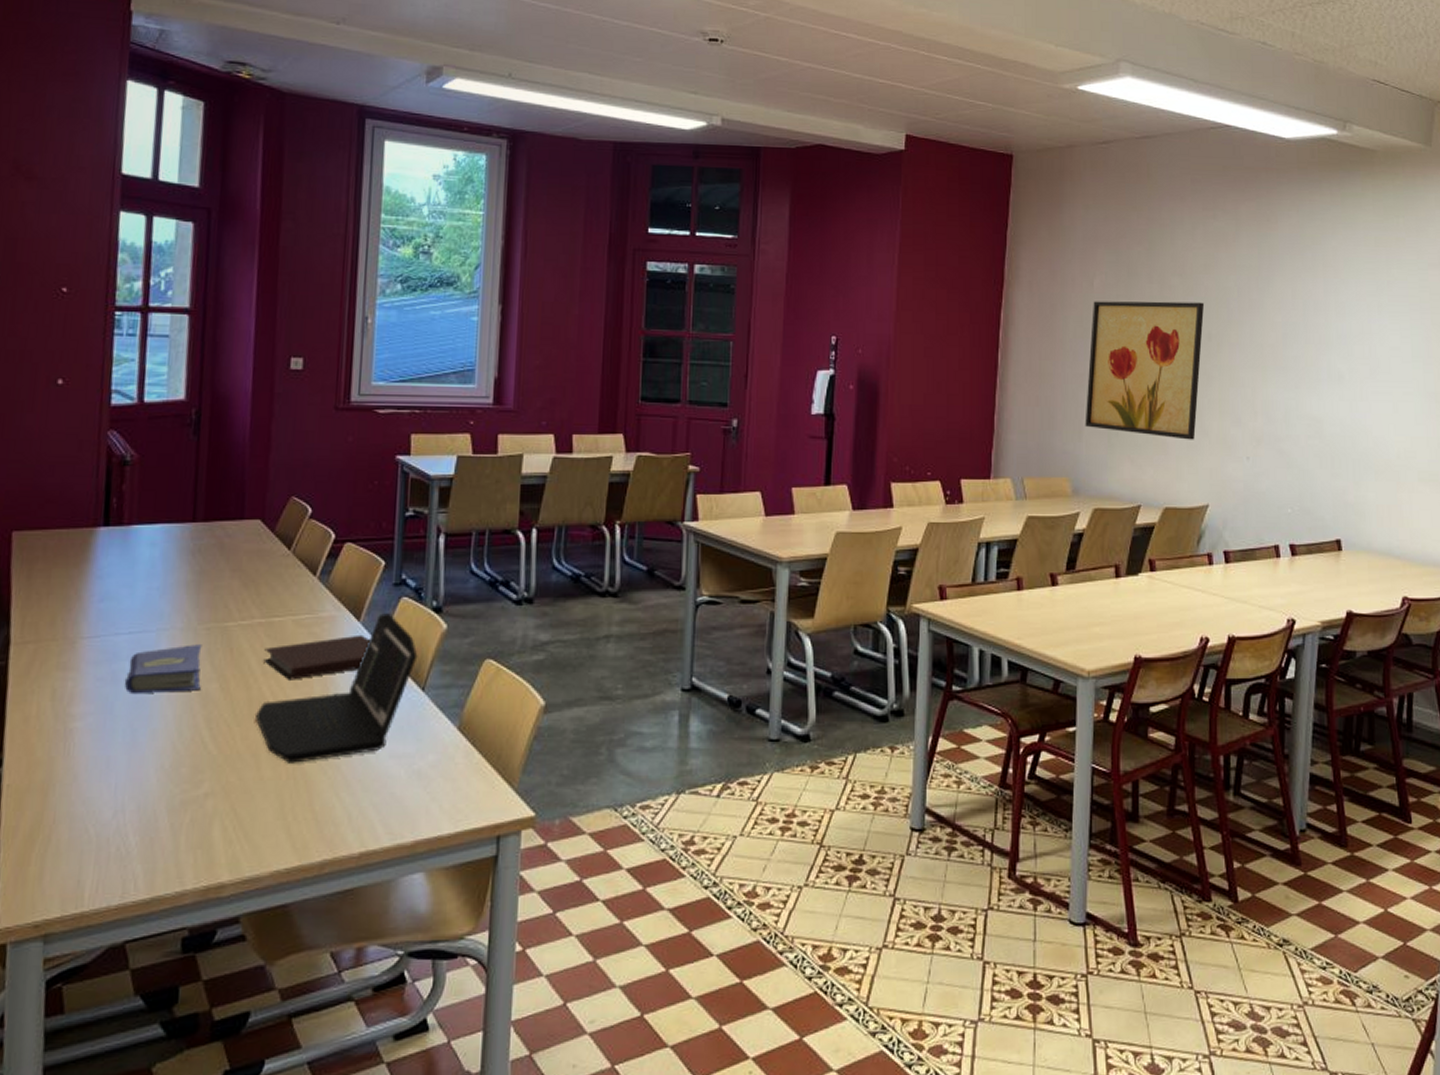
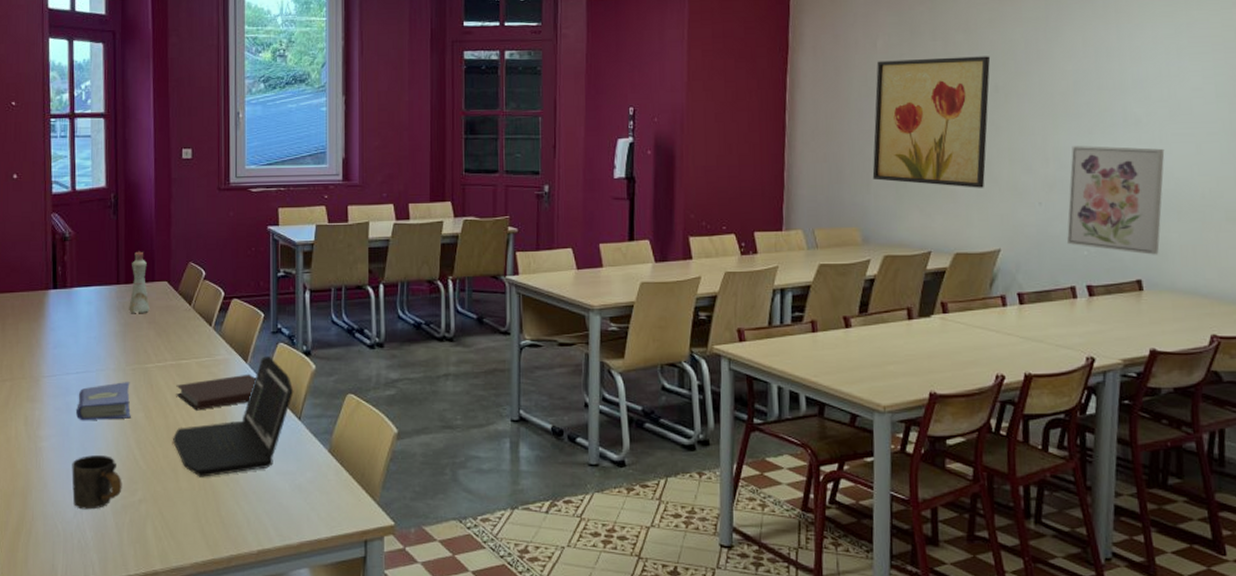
mug: none [113,738,183,808] -> present [71,455,122,510]
bottle: none [206,481,235,558] -> present [129,251,150,313]
wall art: none [1272,400,1365,514] -> present [1067,146,1165,255]

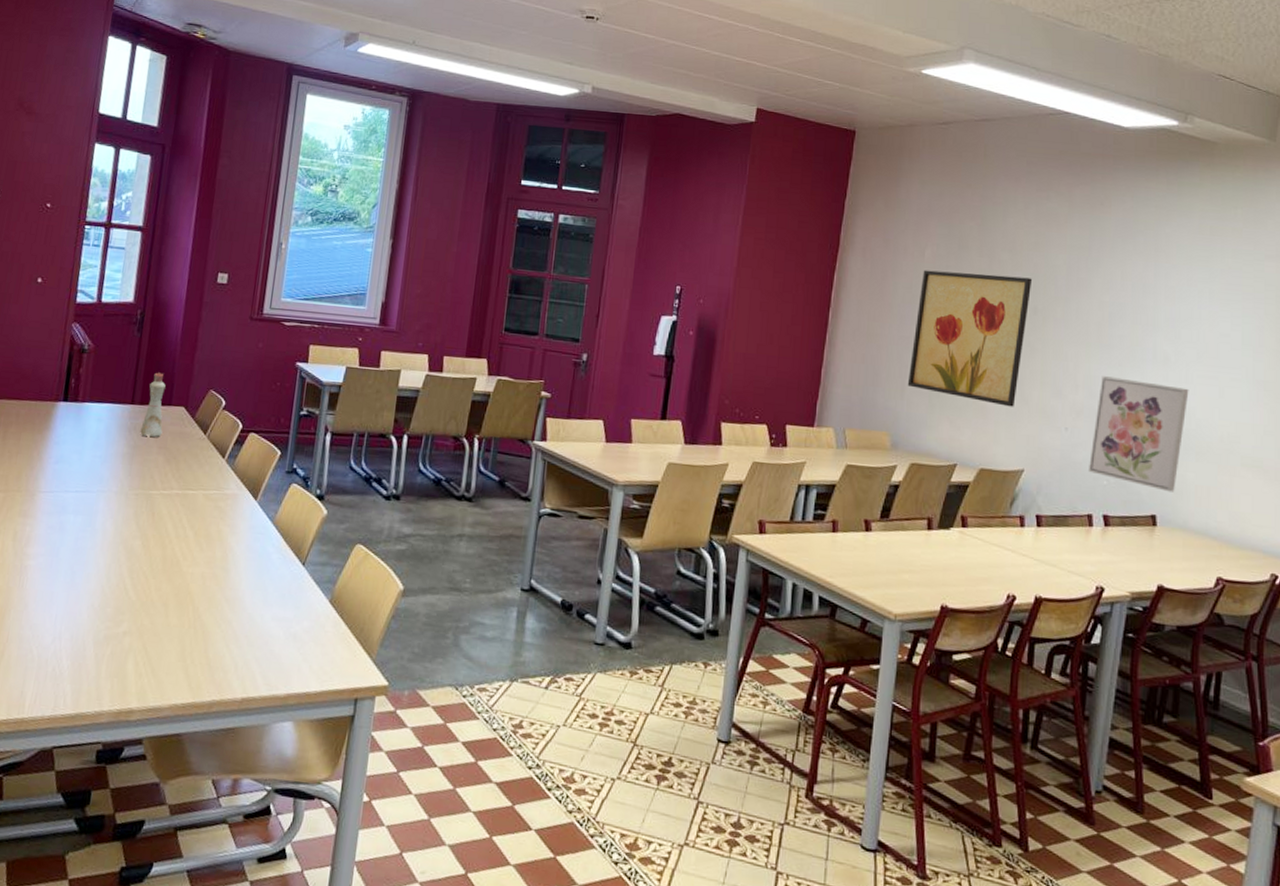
mug: present [71,455,122,510] -> none [53,579,109,638]
hardcover book: present [76,382,131,420] -> none [69,506,131,546]
laptop: present [173,356,294,477] -> none [168,496,302,616]
notebook: present [176,374,256,411] -> none [178,512,264,545]

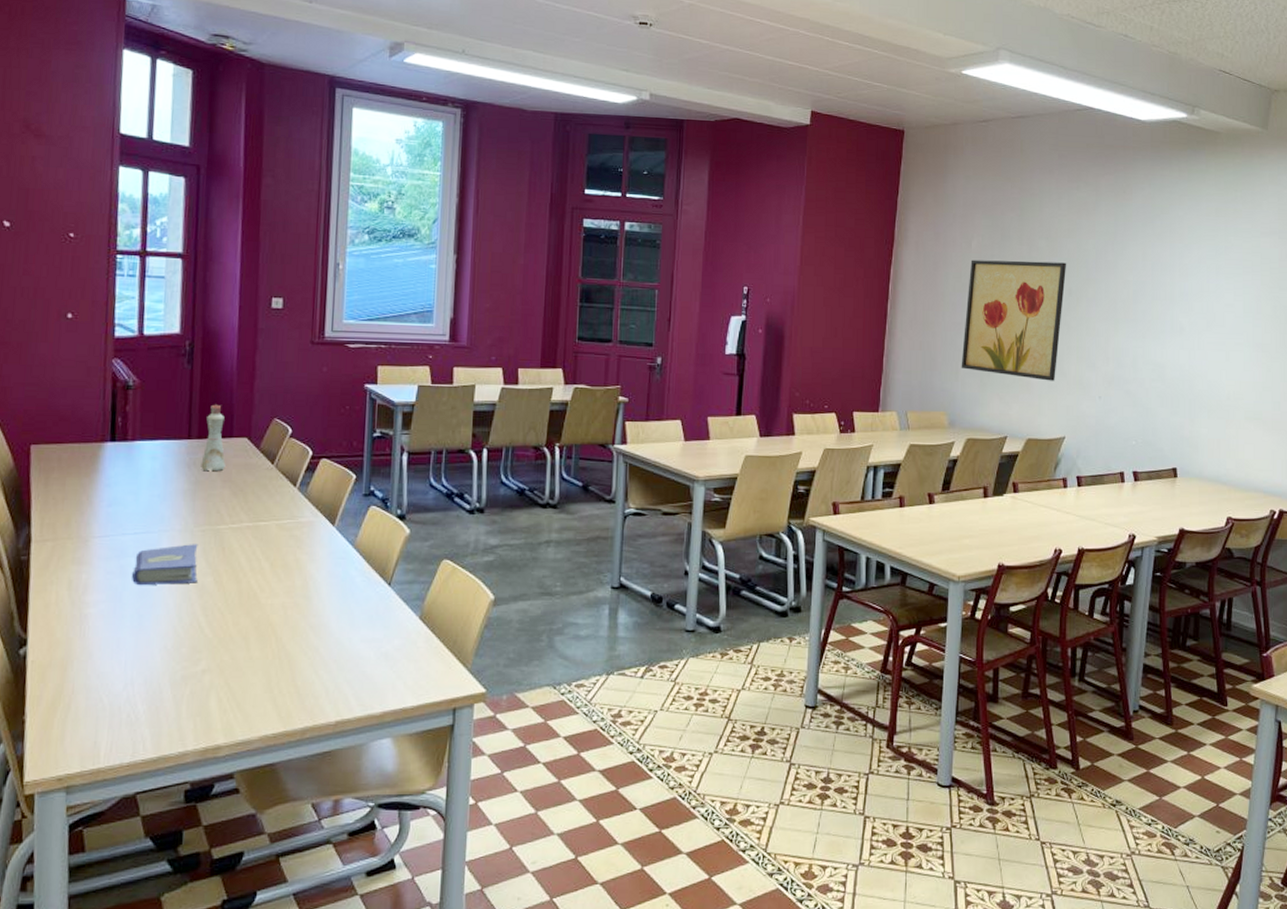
hardcover book: none [69,506,131,546] -> present [132,544,198,585]
wall art: present [1089,376,1189,492] -> none [1120,348,1201,447]

